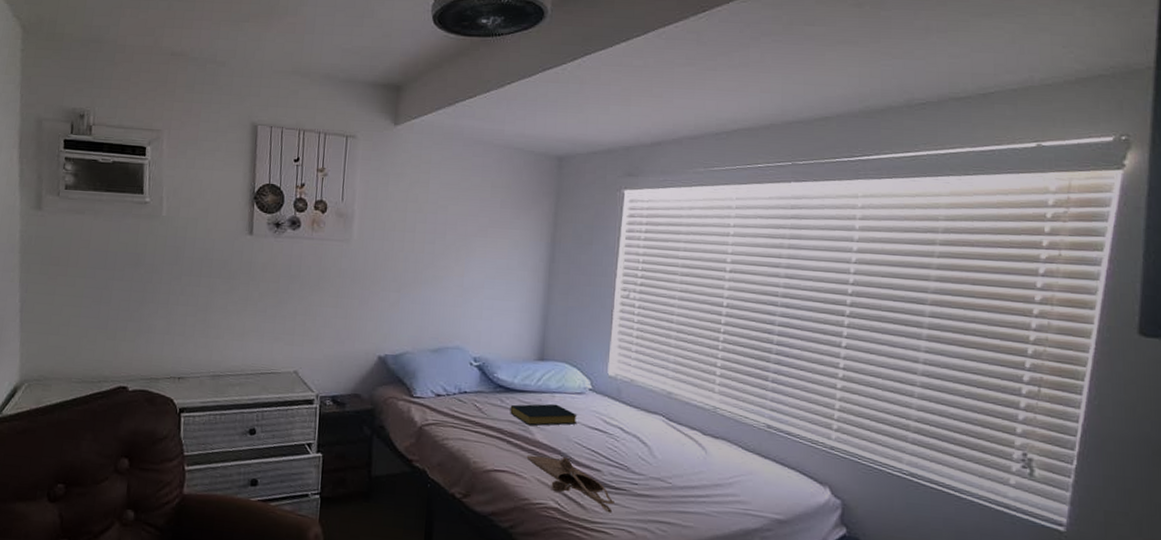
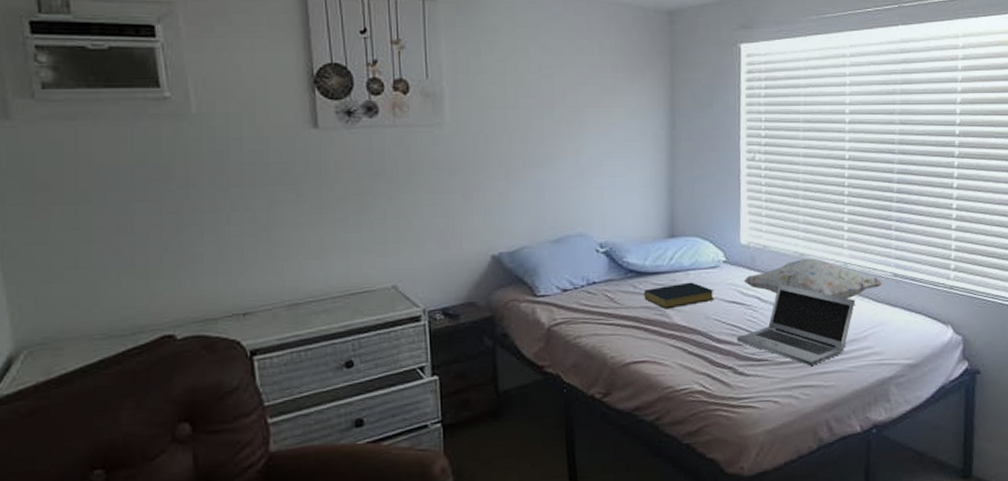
tote bag: present [526,455,614,514] -> none [666,336,758,387]
laptop: none [596,417,723,503] -> present [737,283,855,366]
decorative pillow: none [607,397,756,443] -> present [743,258,884,300]

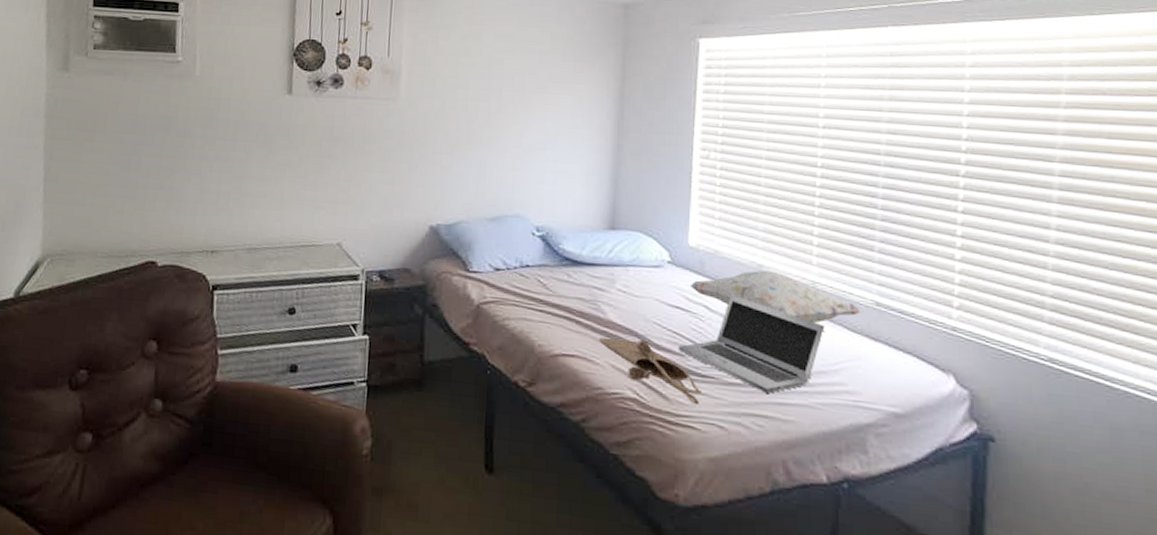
hardback book: present [644,282,715,309] -> none [578,278,656,304]
tote bag: none [666,336,758,387] -> present [598,337,702,405]

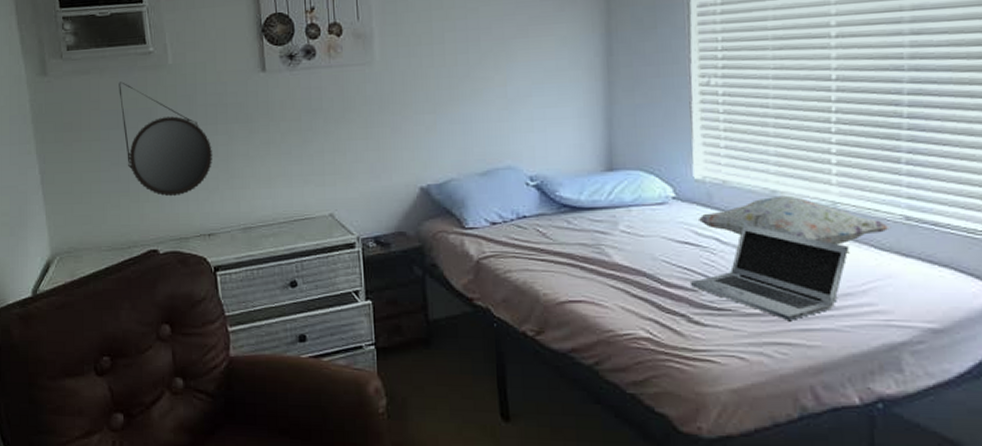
home mirror: none [138,87,228,209] -> present [119,82,213,197]
tote bag: present [598,337,702,405] -> none [605,279,719,339]

